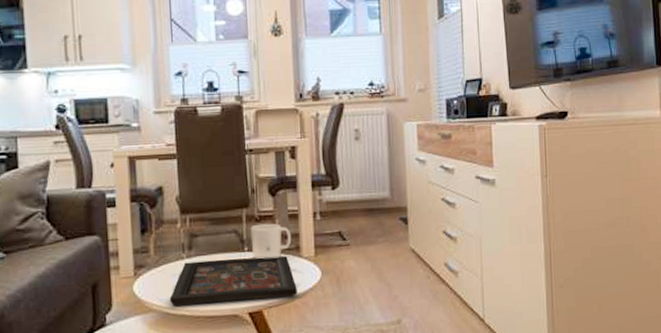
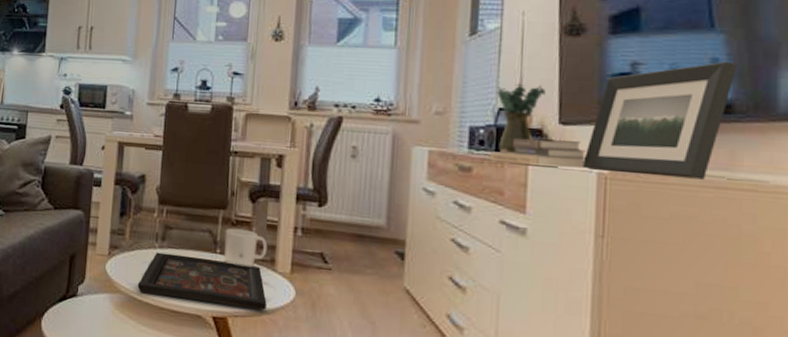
vase: none [463,57,498,119] -> present [497,83,545,154]
books: none [463,101,530,127] -> present [490,138,586,168]
picture frame: none [528,26,619,124] -> present [581,61,739,180]

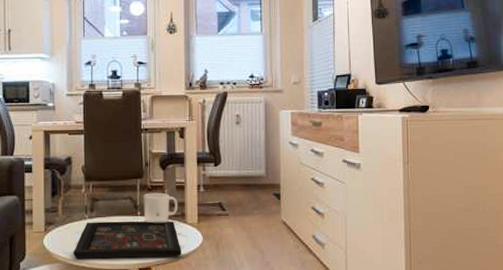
books: present [490,138,586,168] -> none [333,95,394,117]
vase: present [497,83,545,154] -> none [334,56,366,110]
picture frame: present [581,61,739,180] -> none [392,31,479,116]

